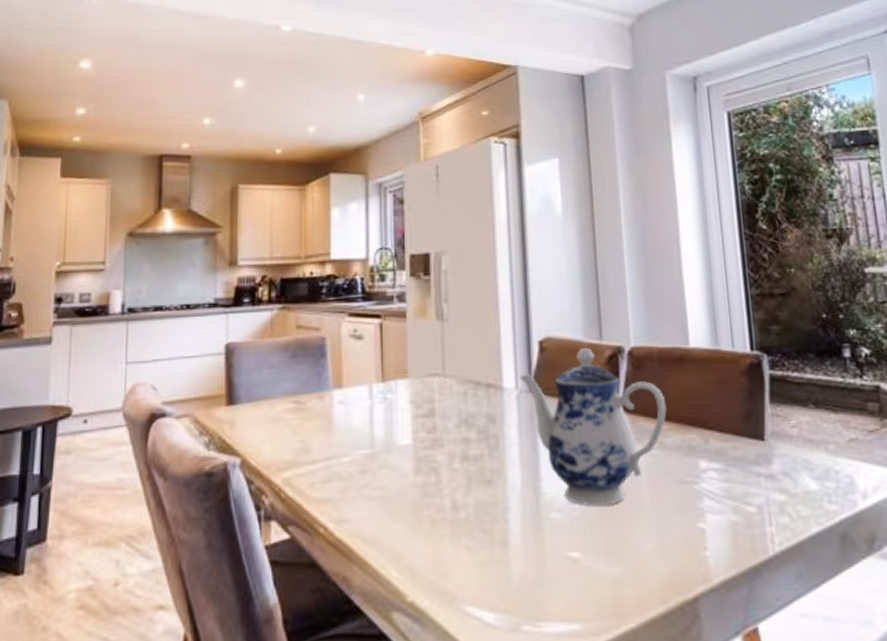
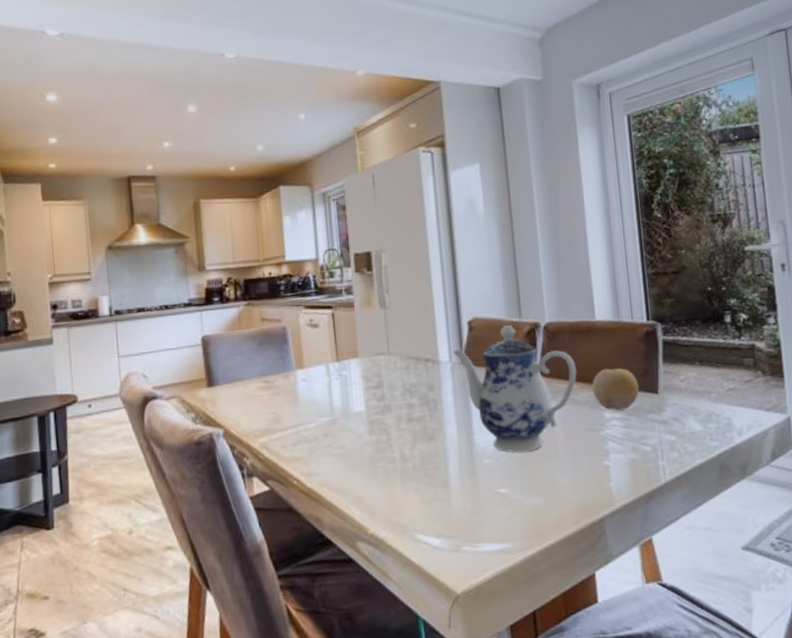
fruit: none [684,406,742,460] -> present [591,368,639,411]

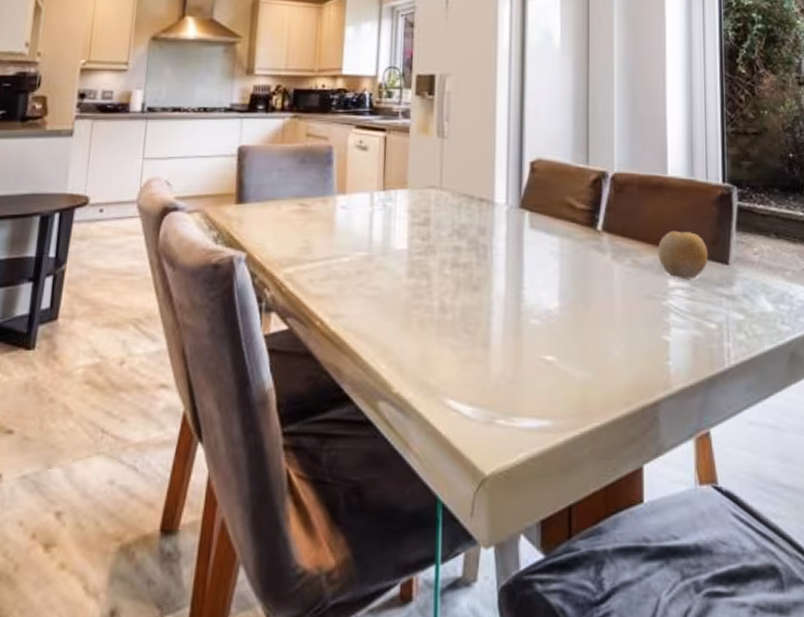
teapot: present [453,325,577,453] -> none [510,171,643,315]

